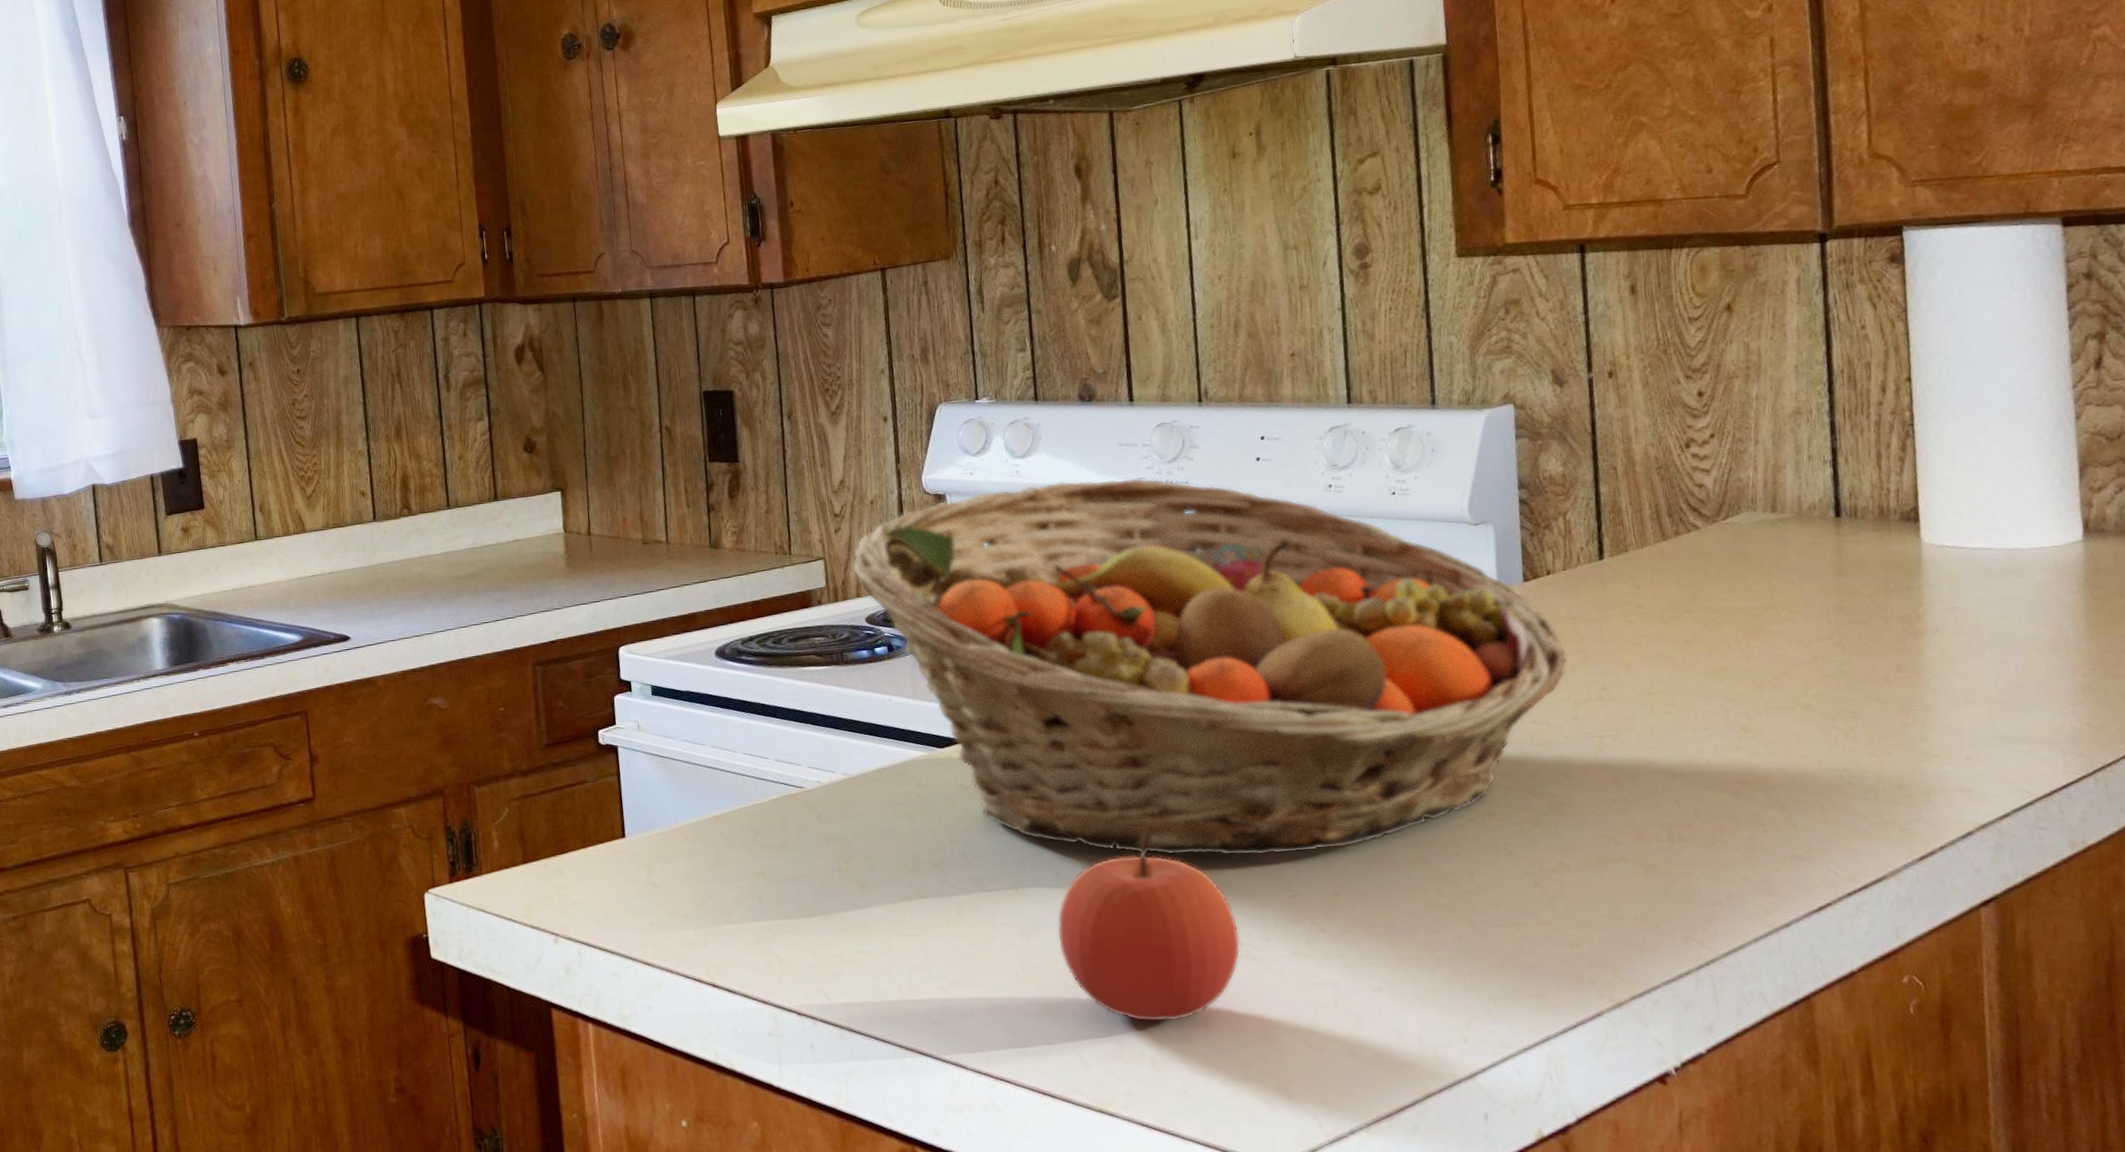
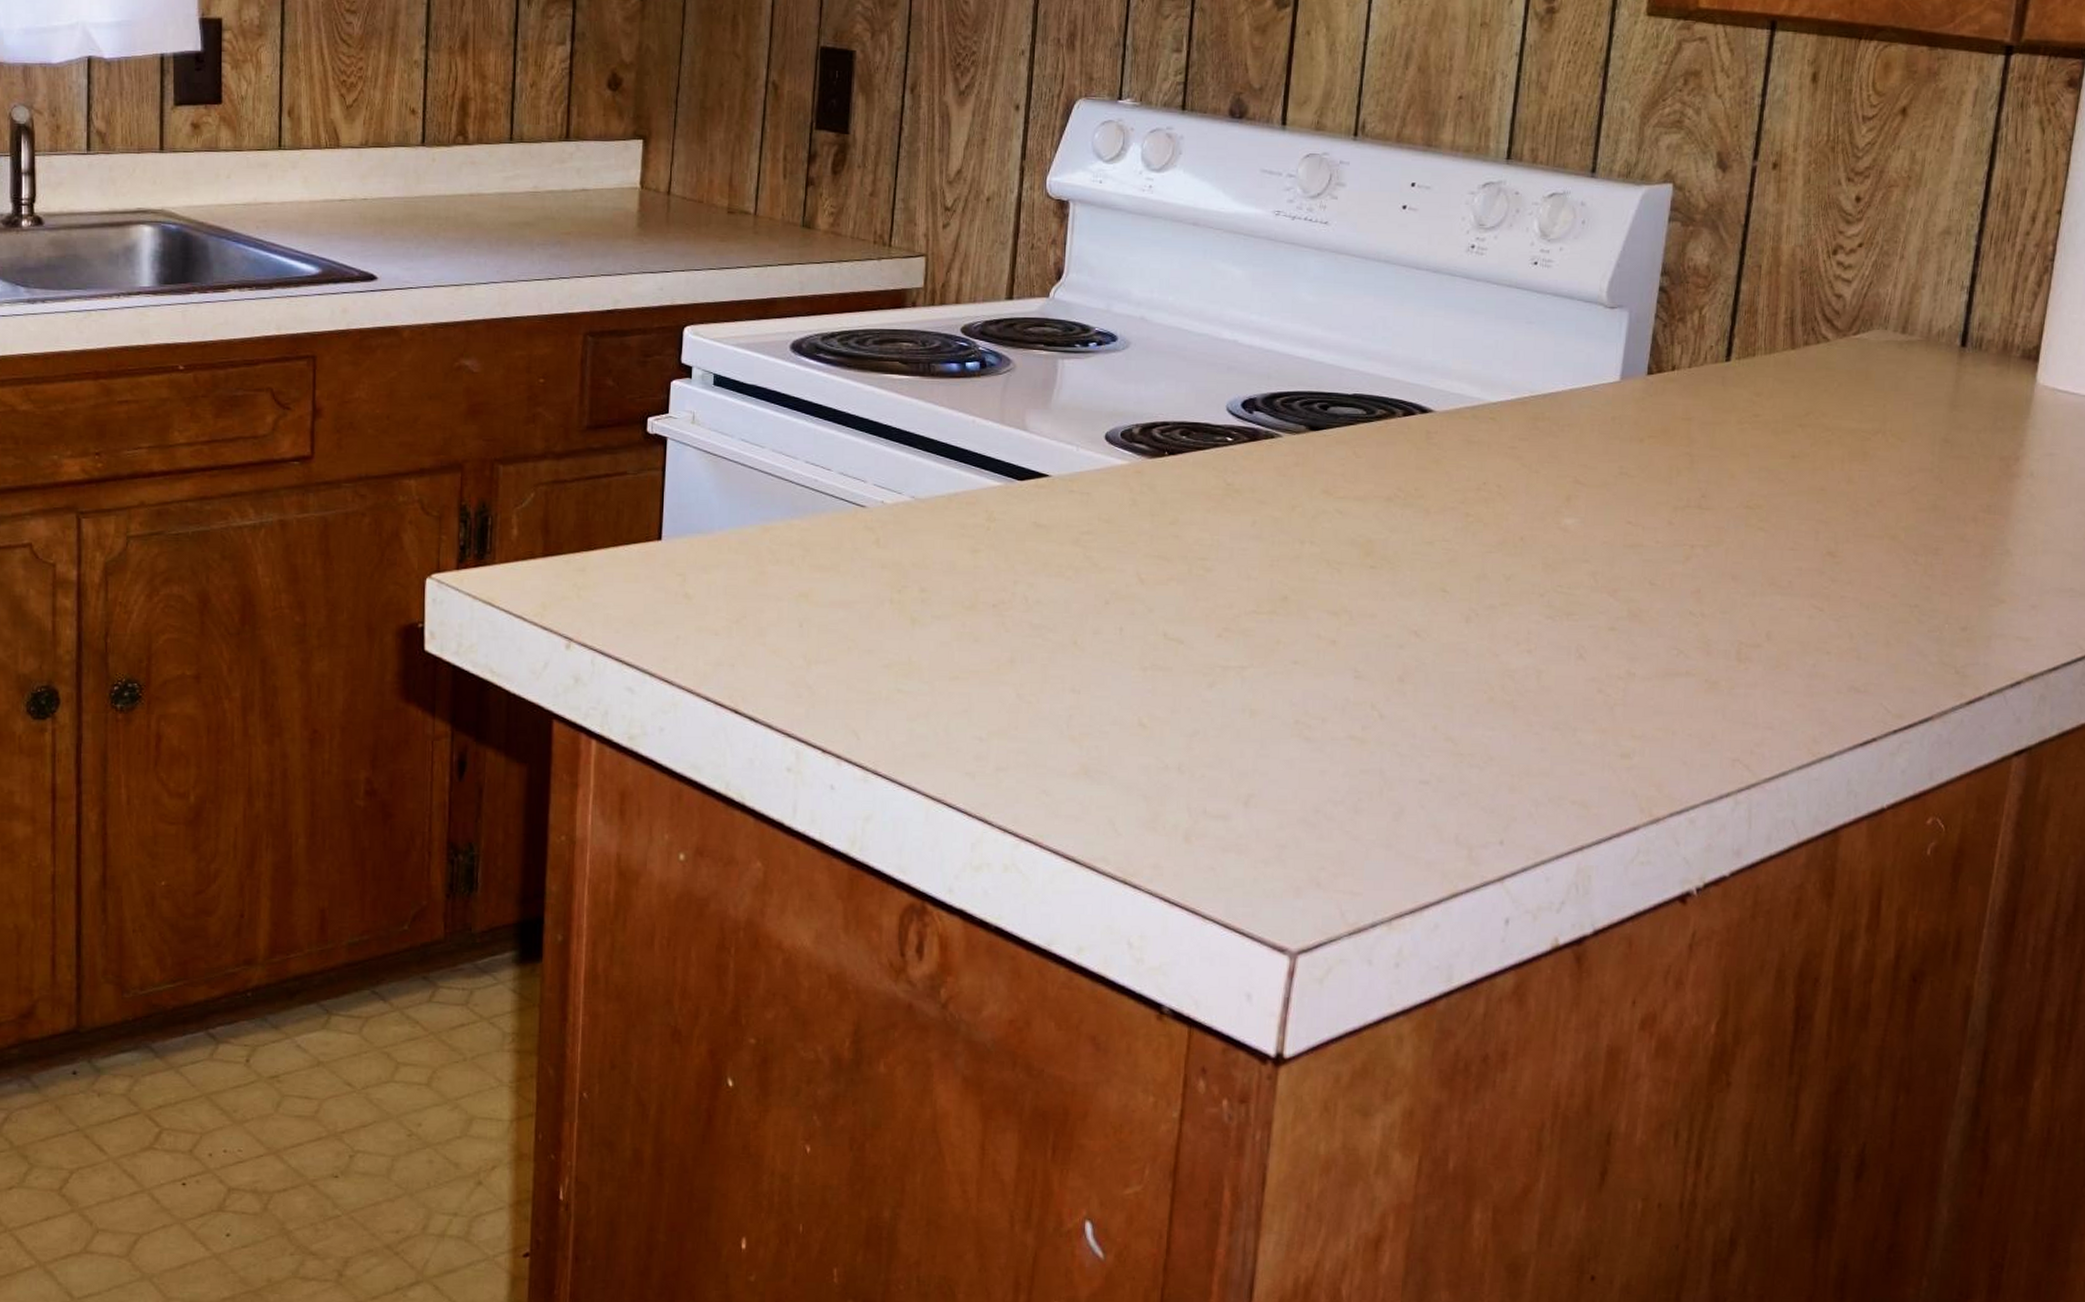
fruit basket: present [852,477,1568,856] -> none [955,203,1675,634]
apple: present [1056,828,1241,1023] -> none [1109,591,1297,796]

